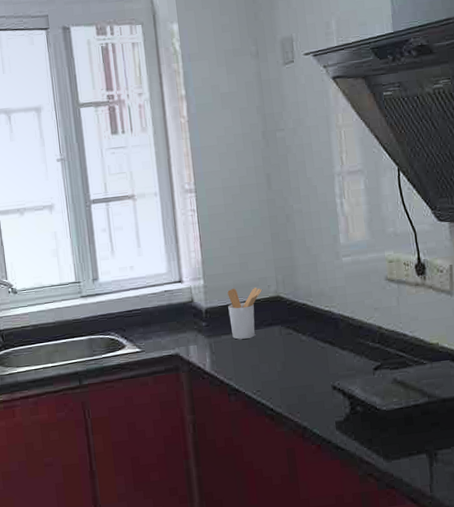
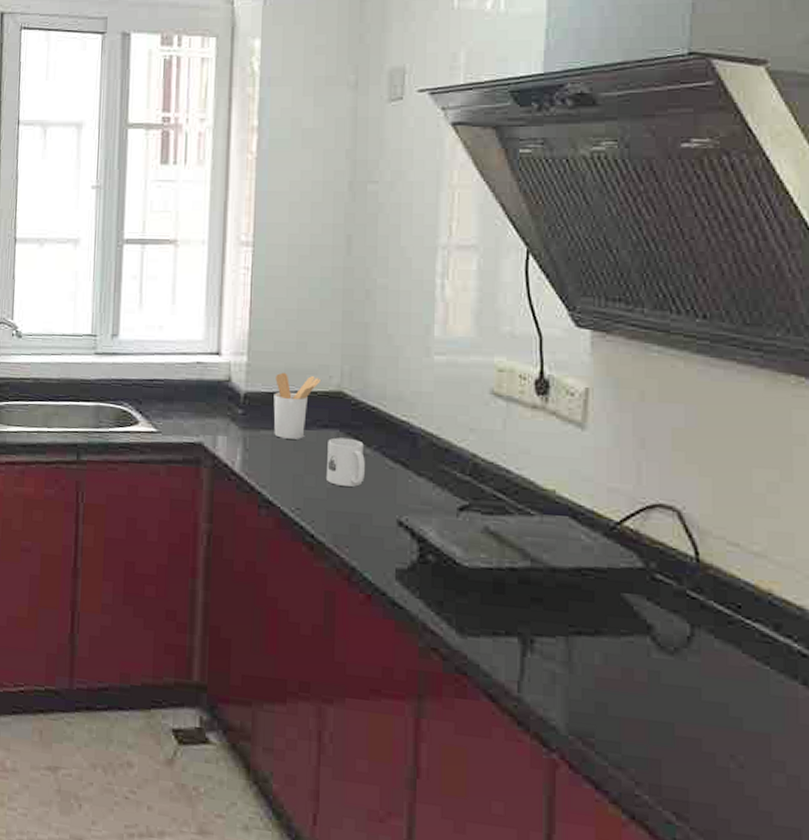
mug: none [273,330,304,368] -> present [325,437,365,487]

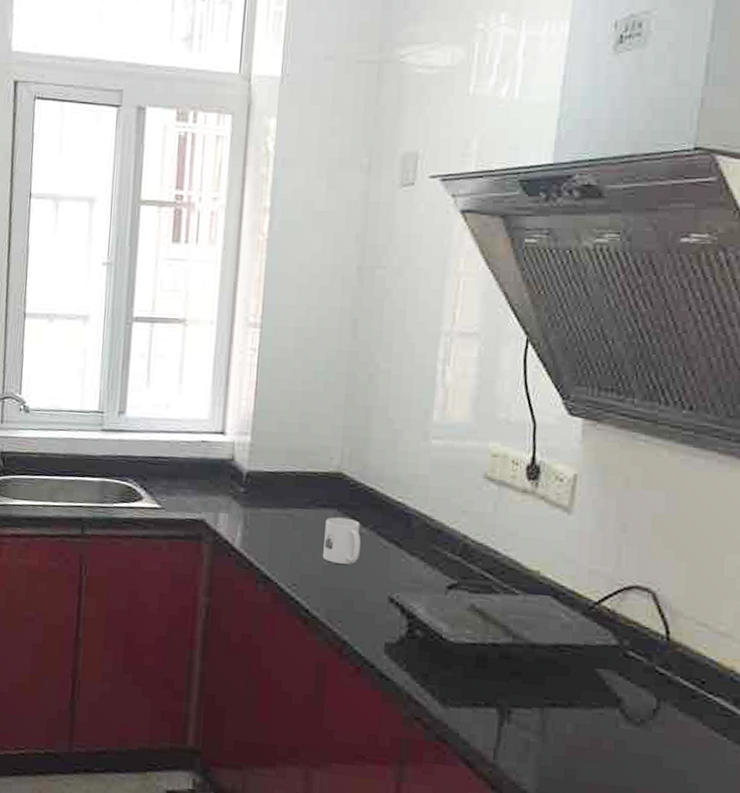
utensil holder: present [273,372,322,439] -> none [274,452,323,518]

